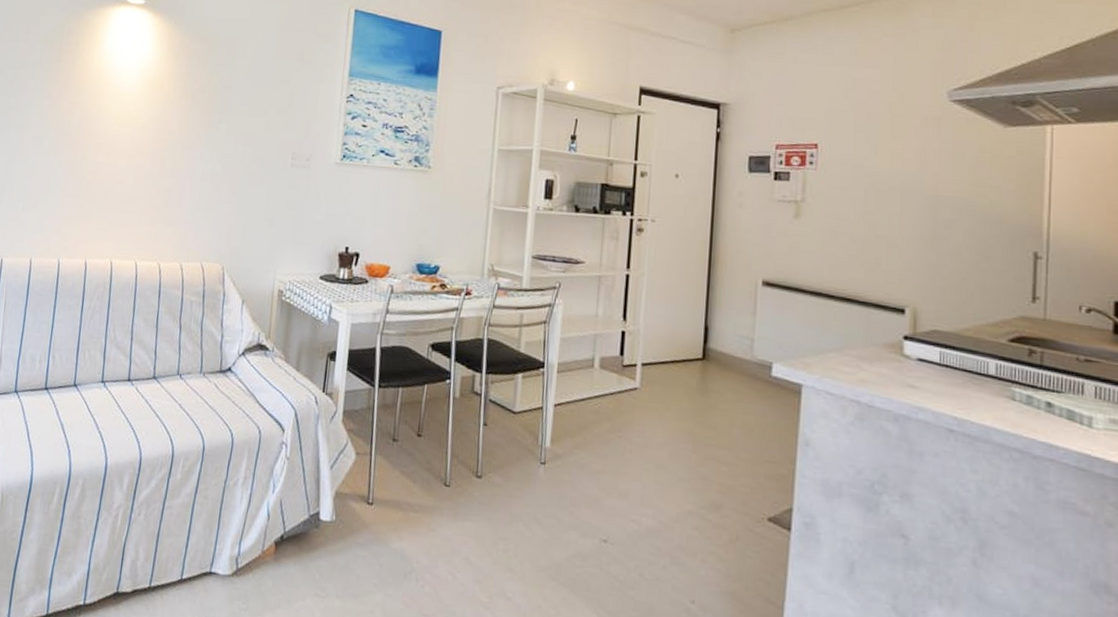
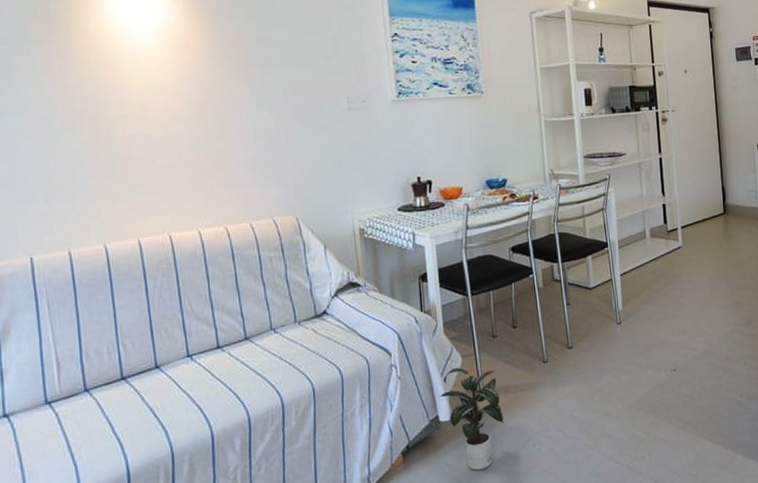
potted plant: none [324,463,389,590] -> present [439,367,504,471]

